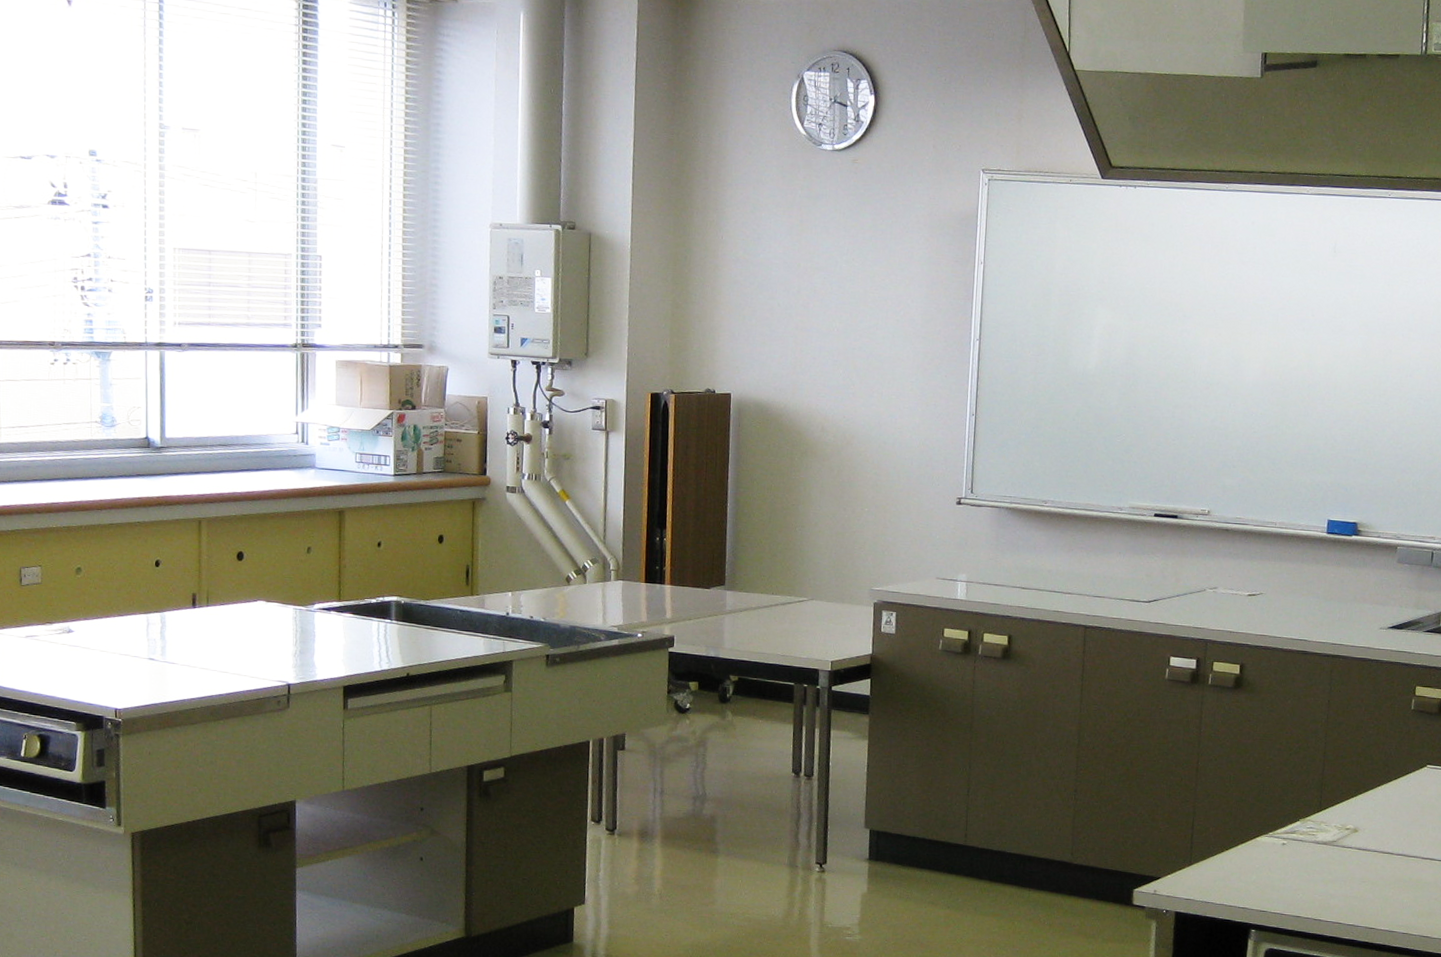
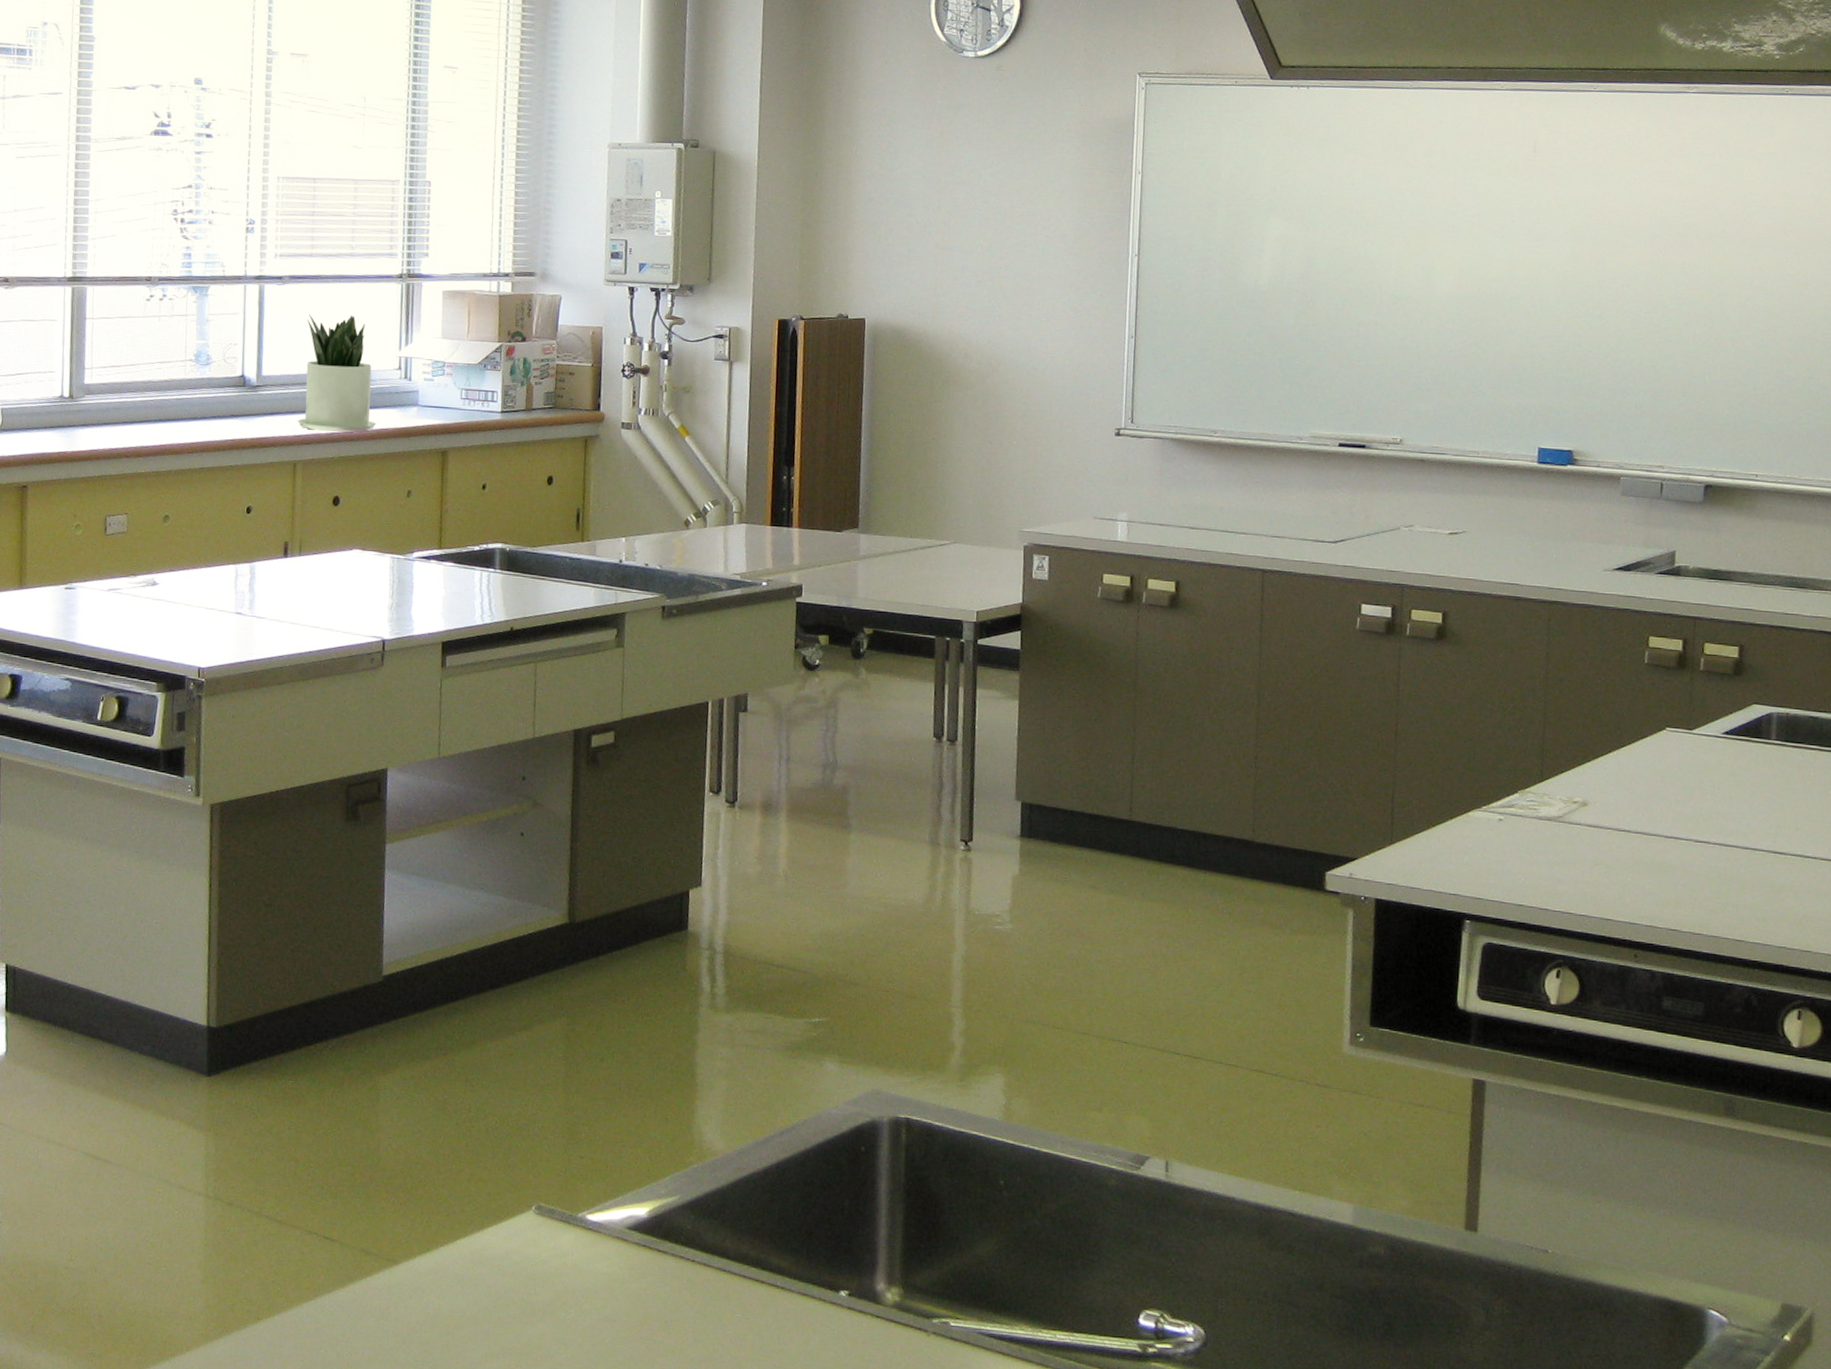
planter: none [201,380,277,492] -> present [298,314,377,433]

